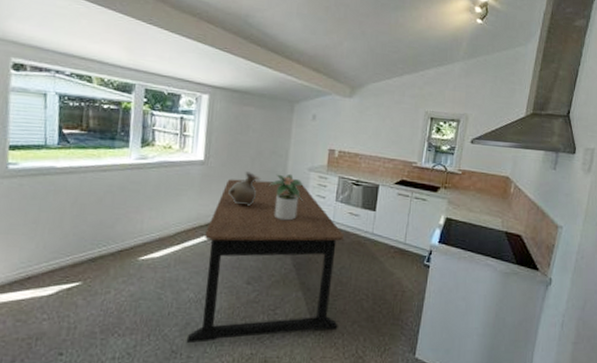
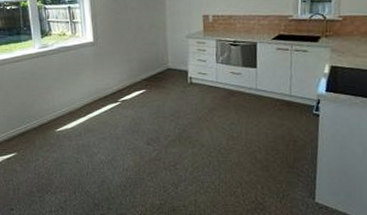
dining table: present [186,179,344,344] -> none [104,51,235,198]
vessel: present [228,171,261,206] -> none [119,46,145,77]
potted plant: present [269,173,304,221] -> none [153,43,185,86]

